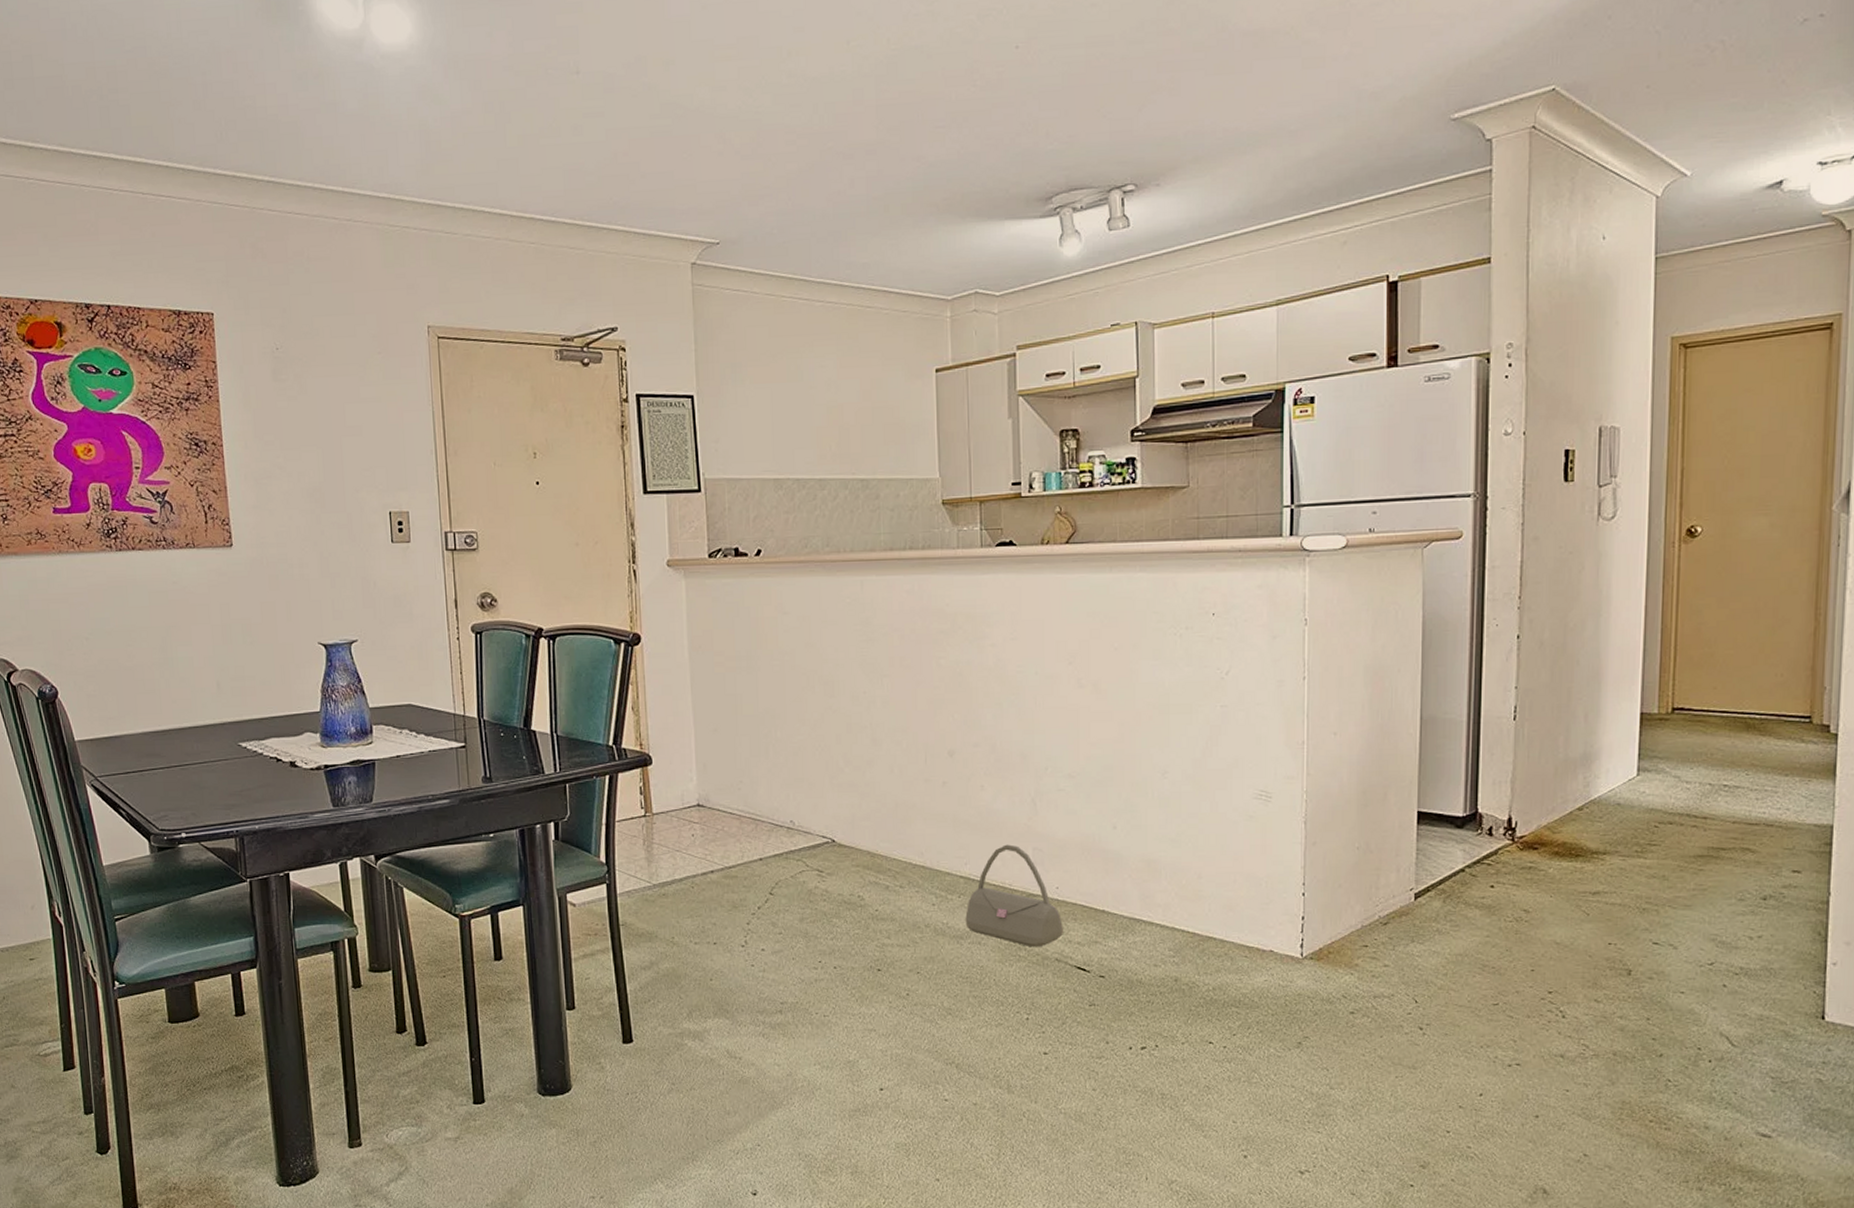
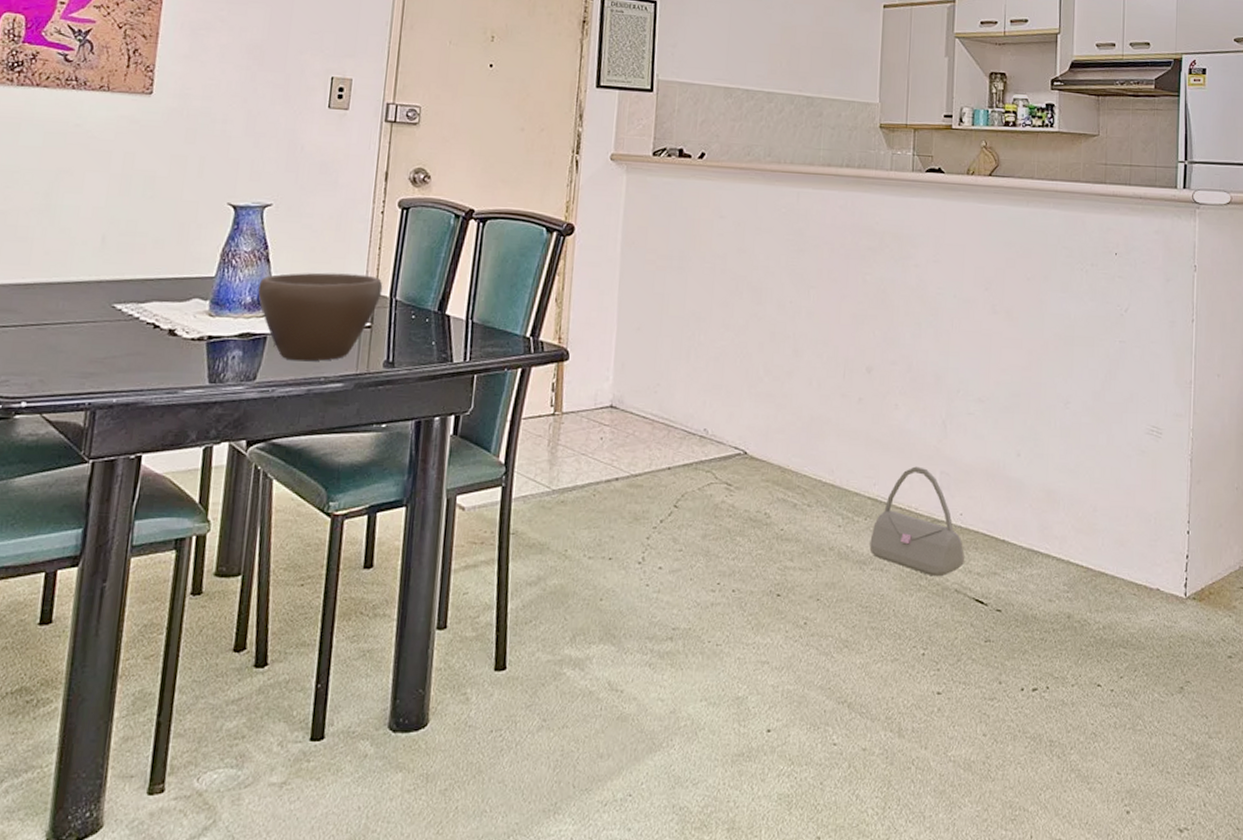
bowl: none [359,699,470,782] -> present [258,272,383,362]

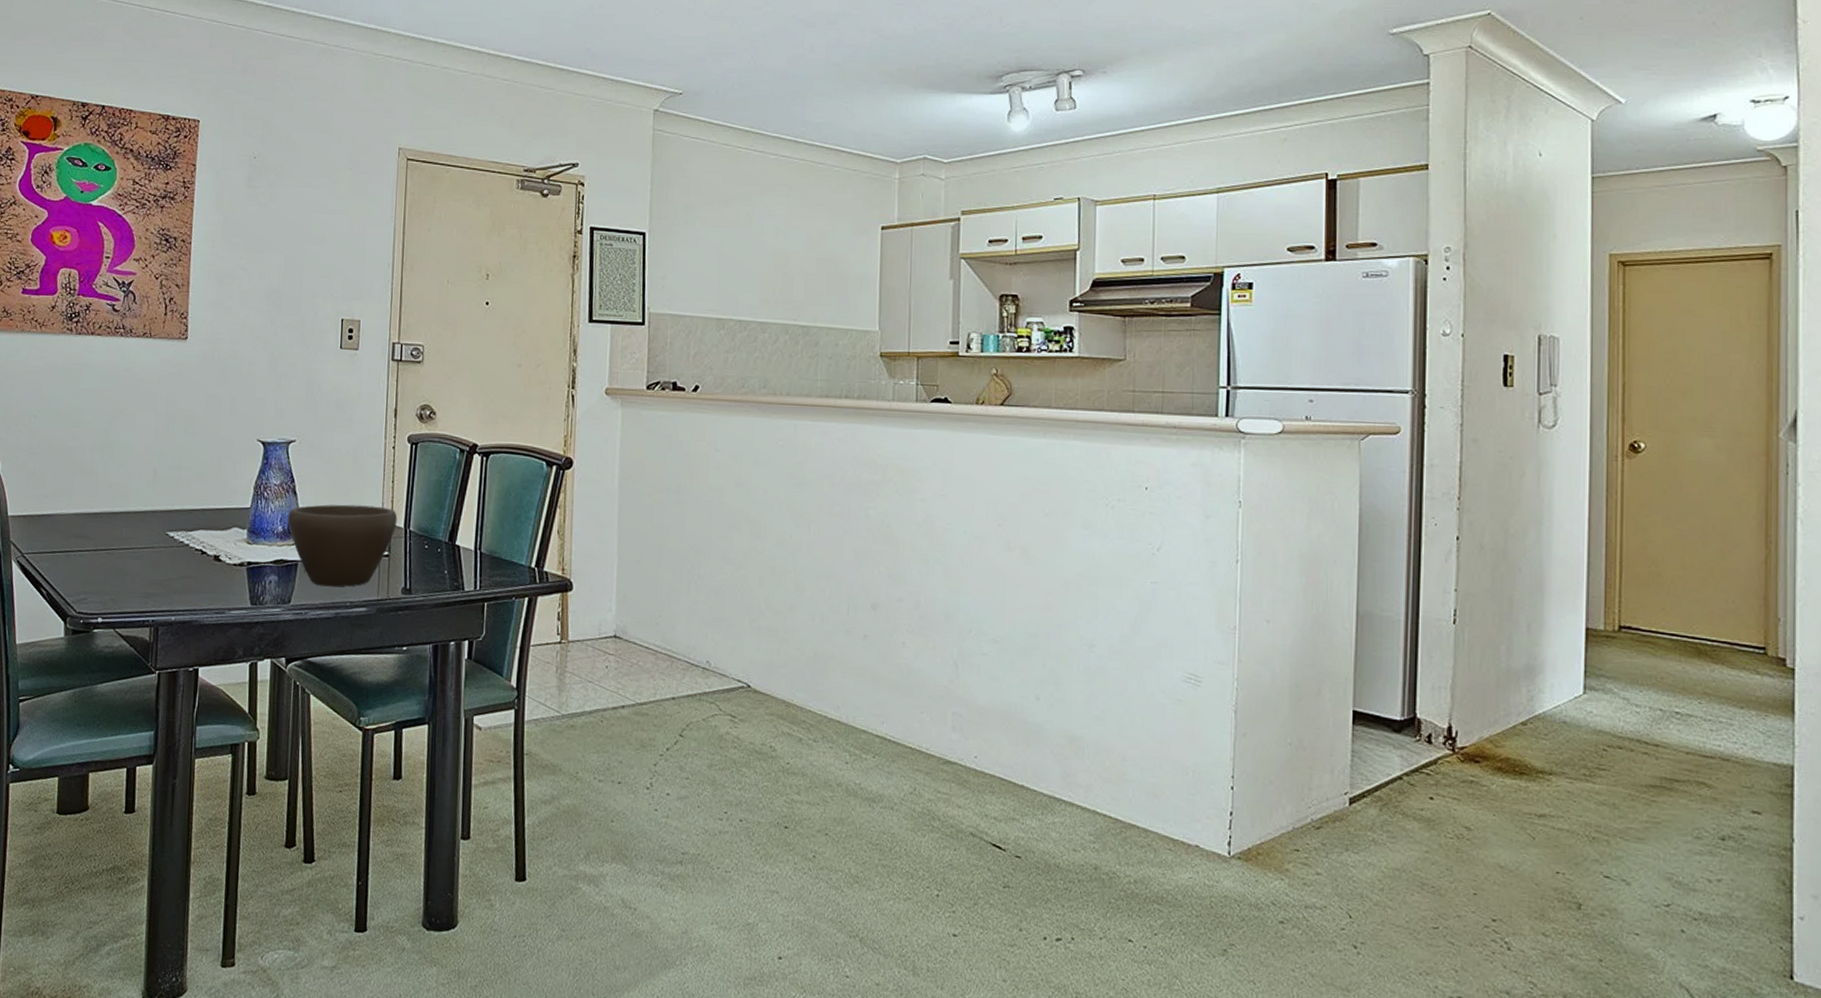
handbag: present [869,466,964,577] -> none [878,706,980,819]

